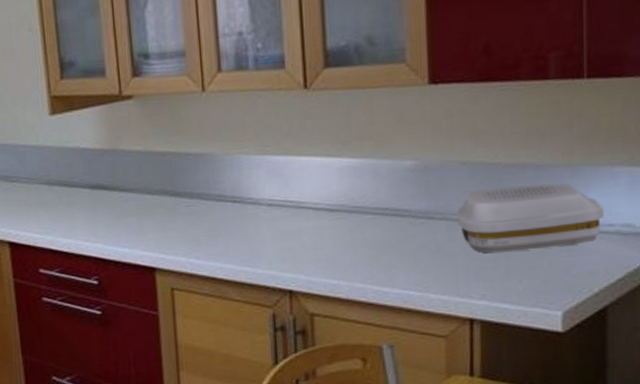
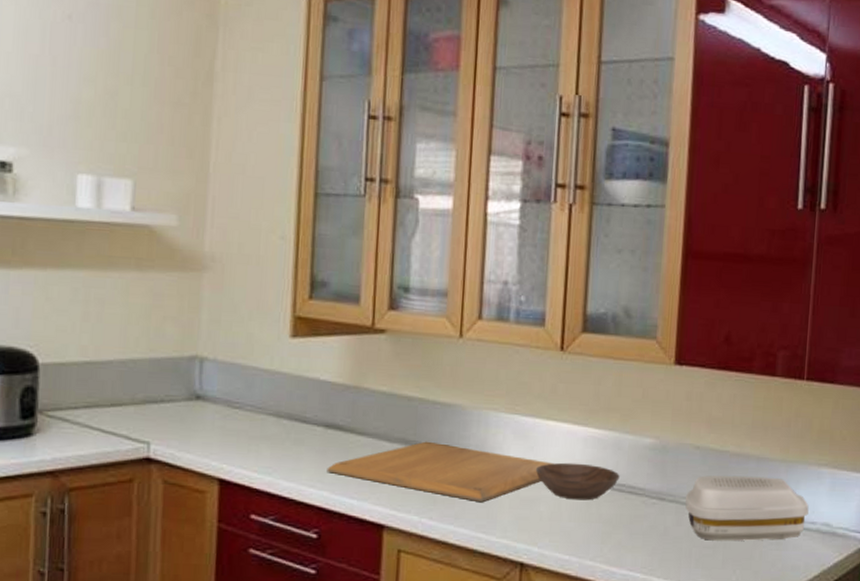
chopping board: none [98,189,311,240] -> present [327,441,554,503]
bowl: none [293,193,382,228] -> present [535,462,620,501]

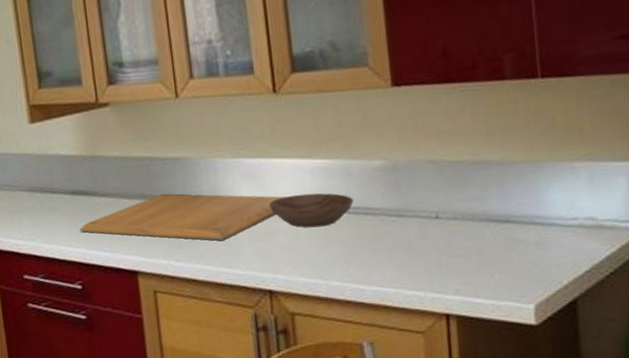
food container: present [685,475,809,541] -> none [426,179,567,249]

